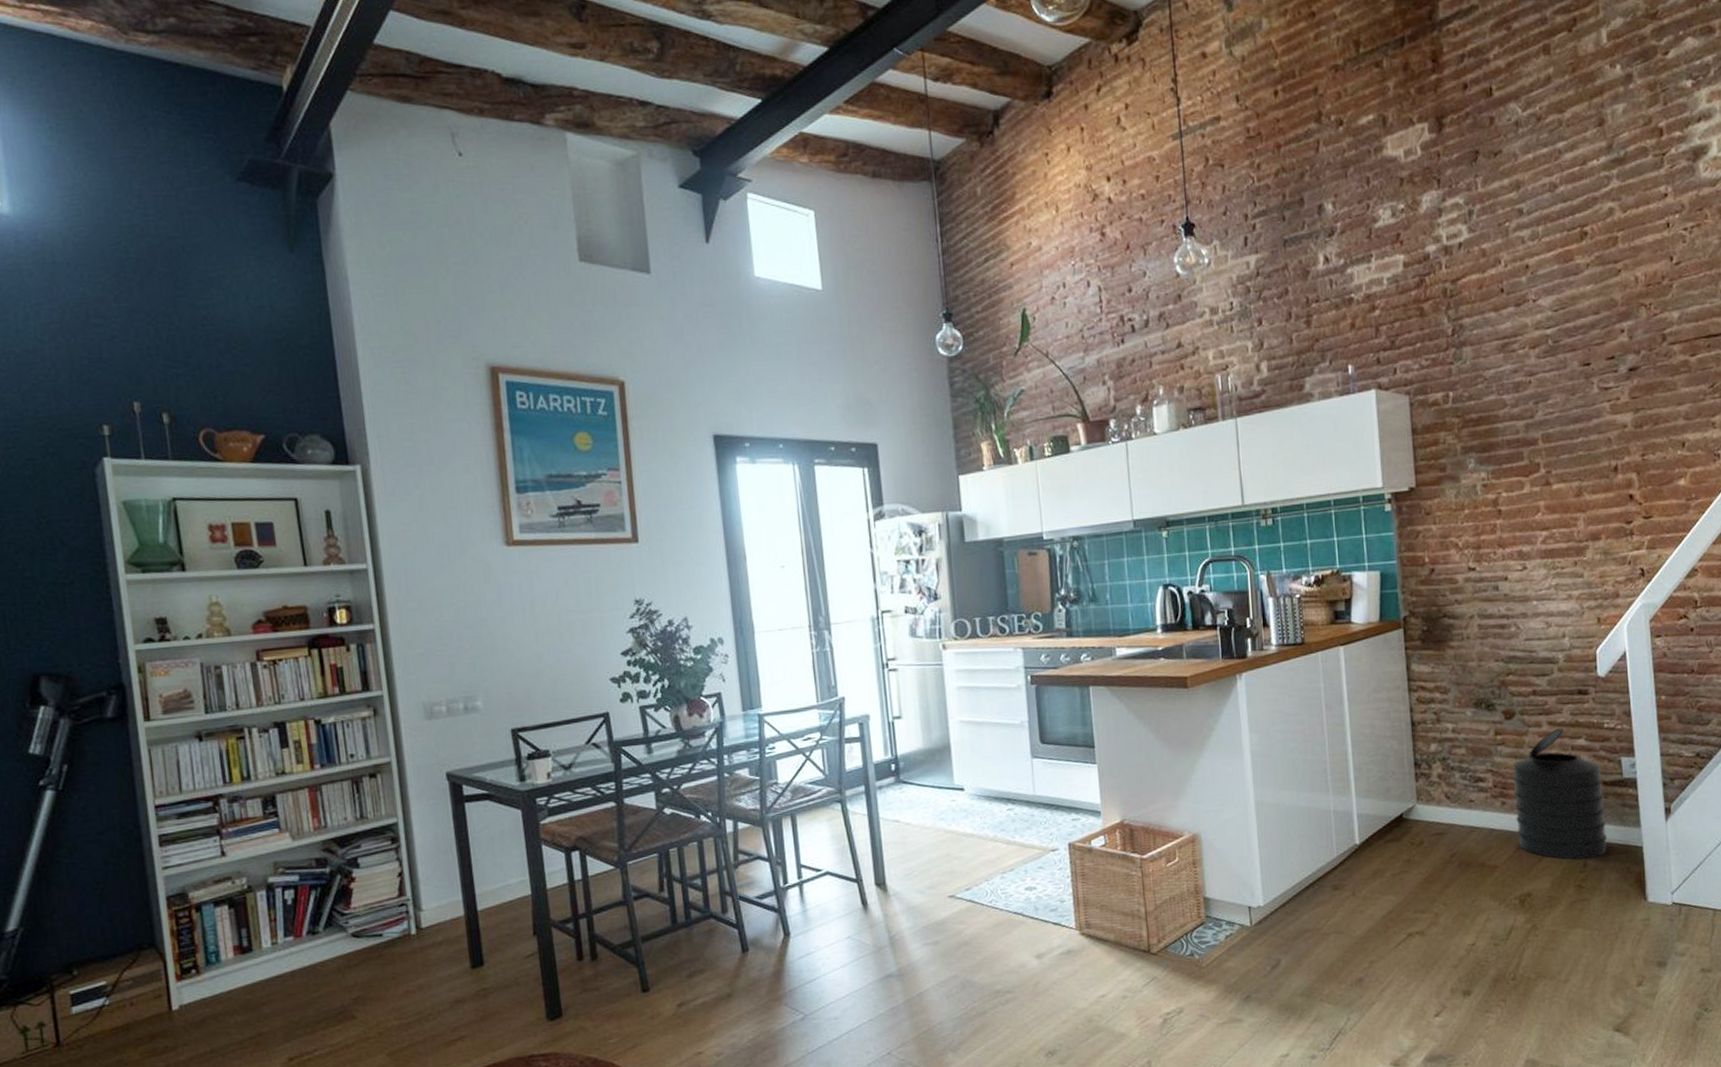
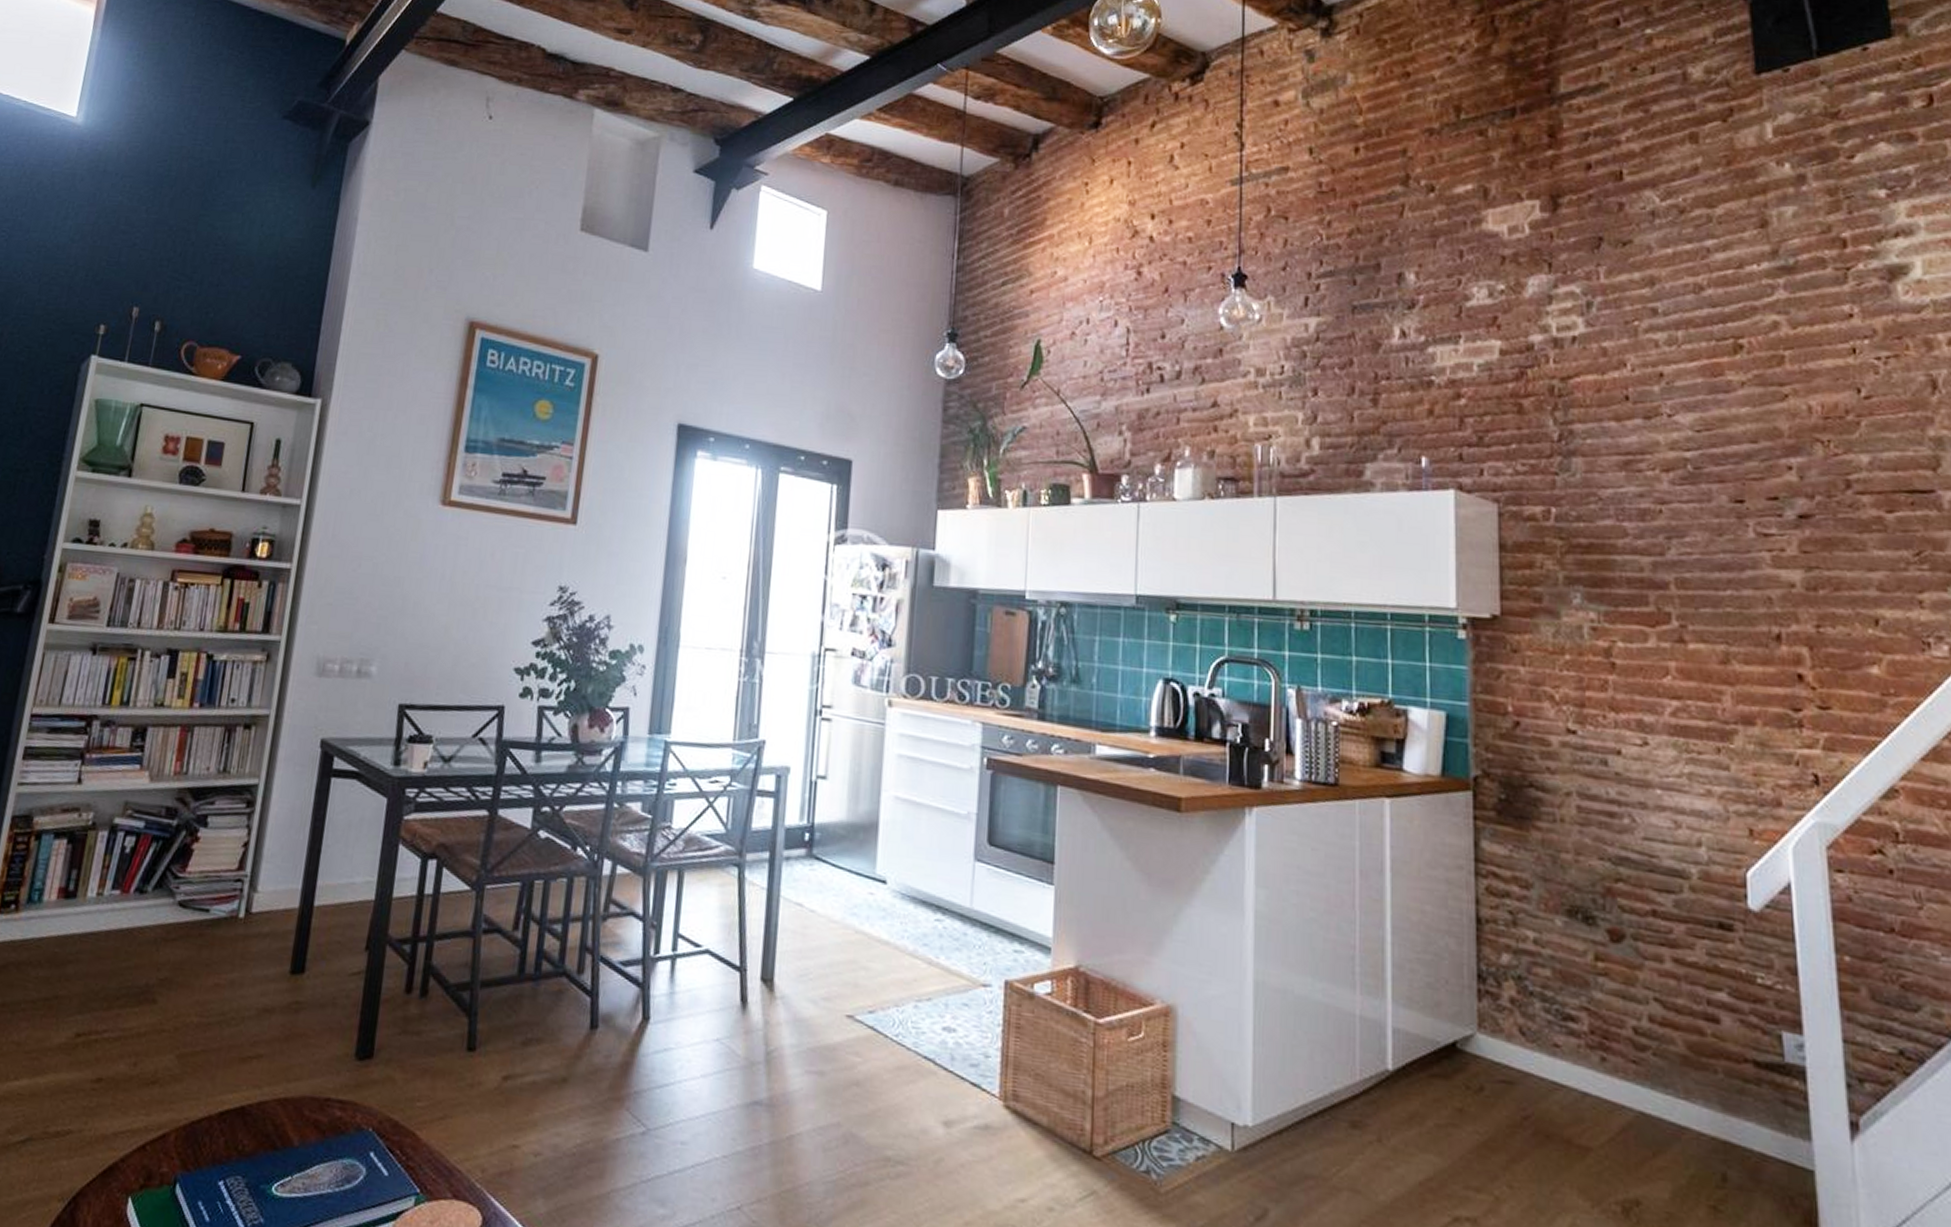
trash can: present [1513,727,1608,860] -> none [1618,969,1760,1171]

